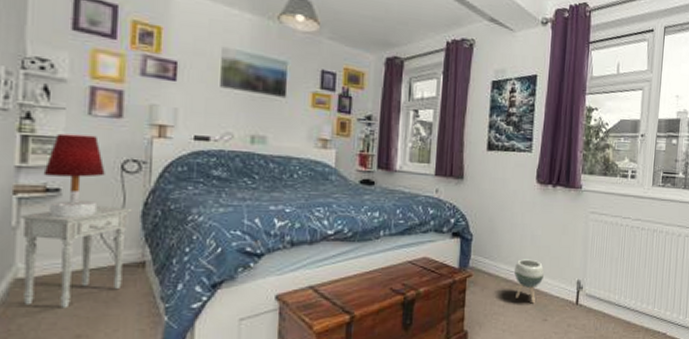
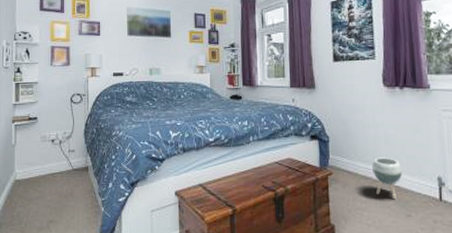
nightstand: present [20,205,133,309] -> none [17,127,79,201]
table lamp: present [43,133,105,218] -> none [27,79,62,137]

